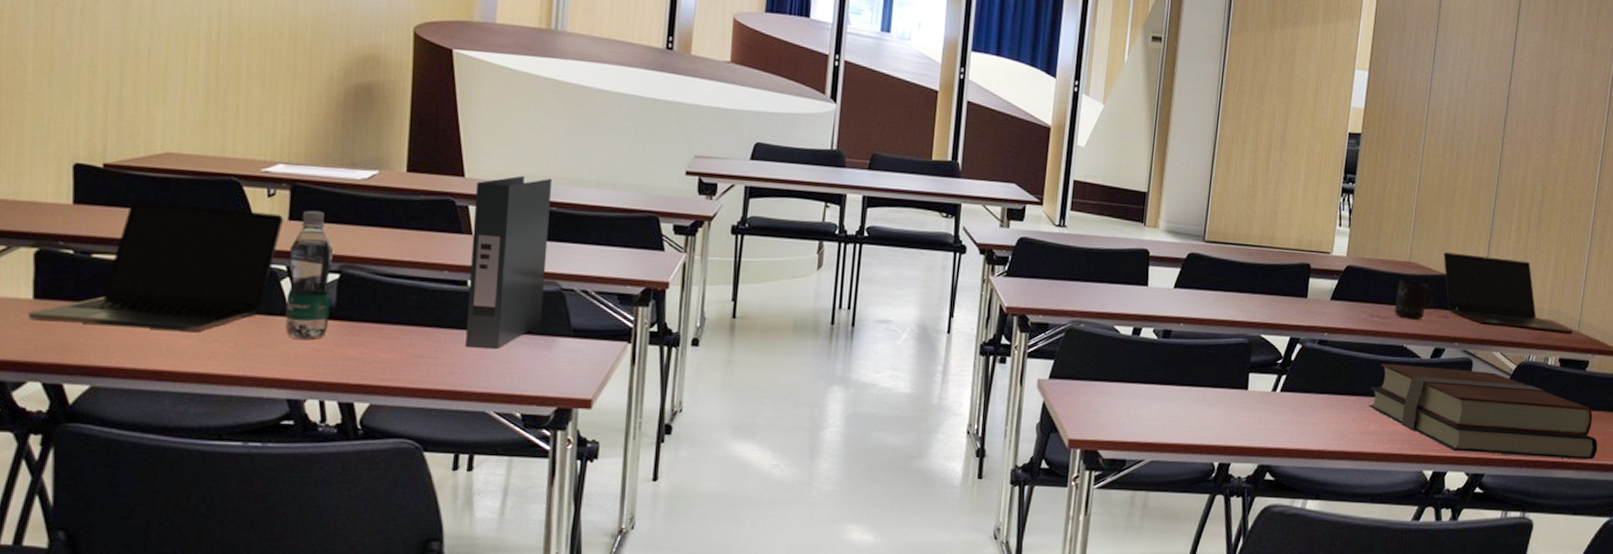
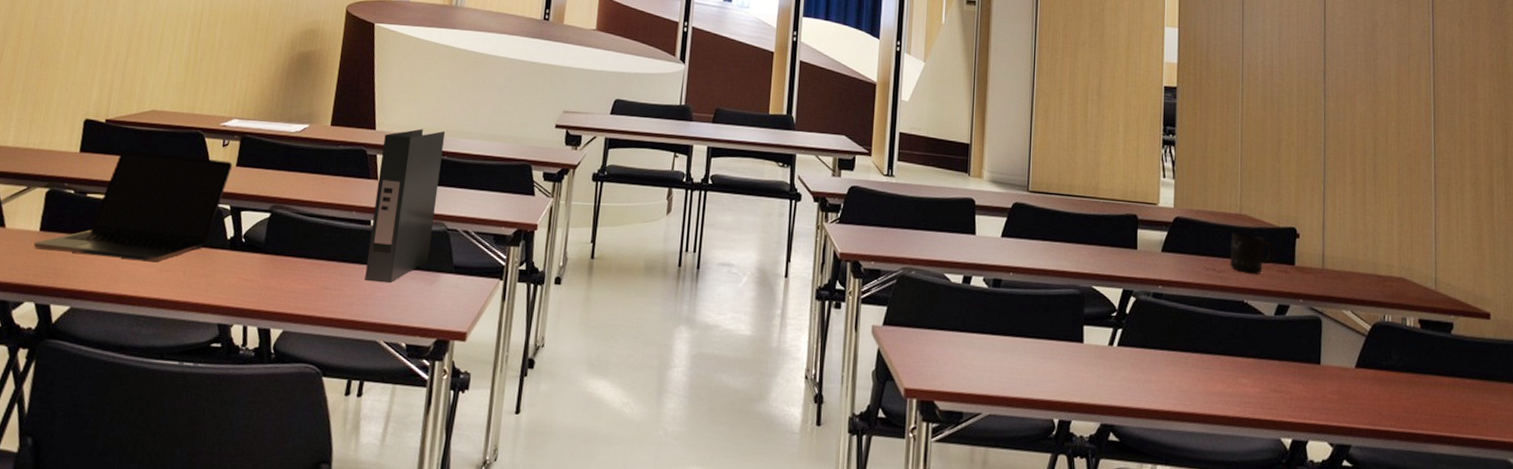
bottle: present [285,210,332,341] -> none [223,158,267,271]
books: present [1369,363,1598,460] -> none [1213,319,1479,435]
laptop: present [1443,252,1574,334] -> none [1276,204,1431,293]

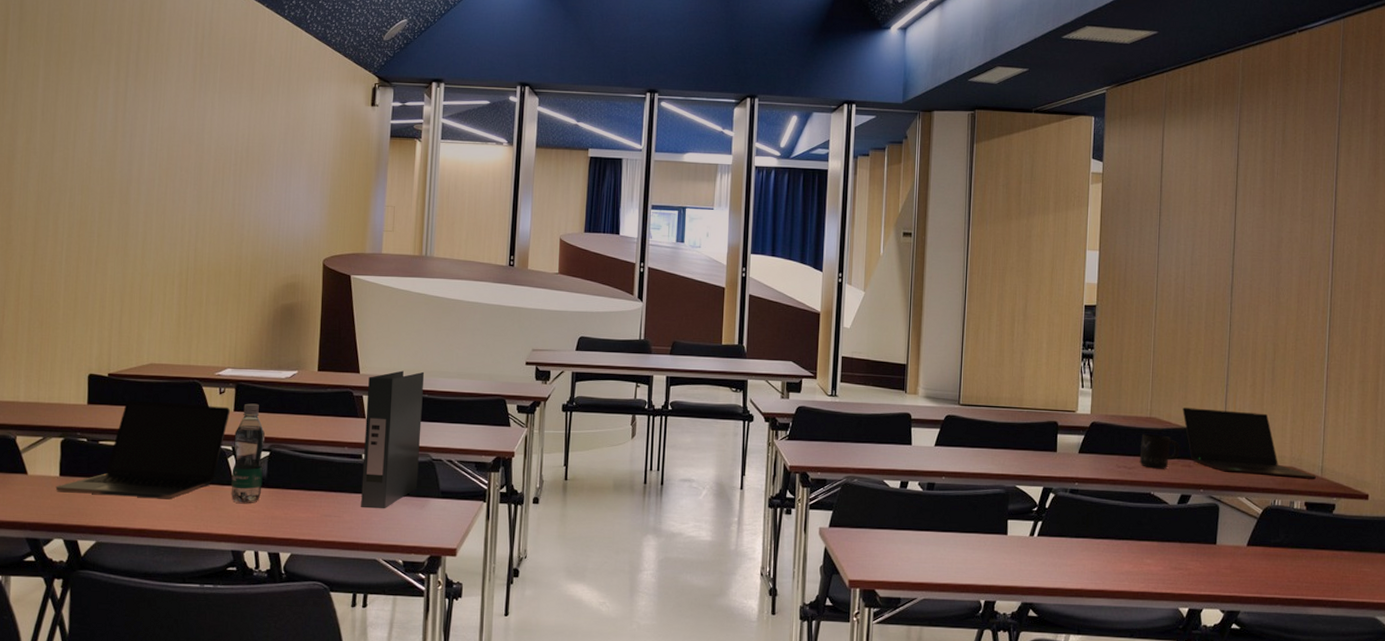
bottle: none [223,158,267,271] -> present [231,403,265,504]
laptop: none [1276,204,1431,293] -> present [1182,407,1317,479]

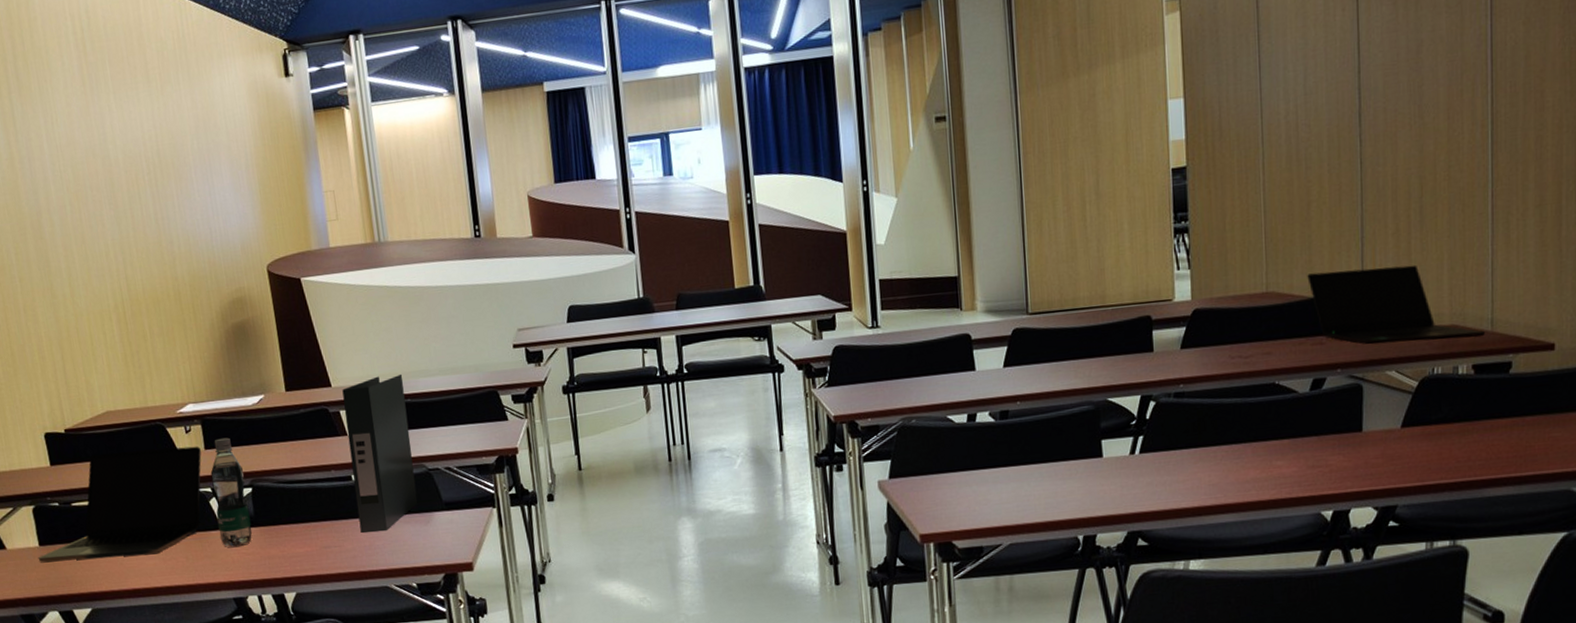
mug: present [1139,433,1180,469] -> none [1257,311,1308,353]

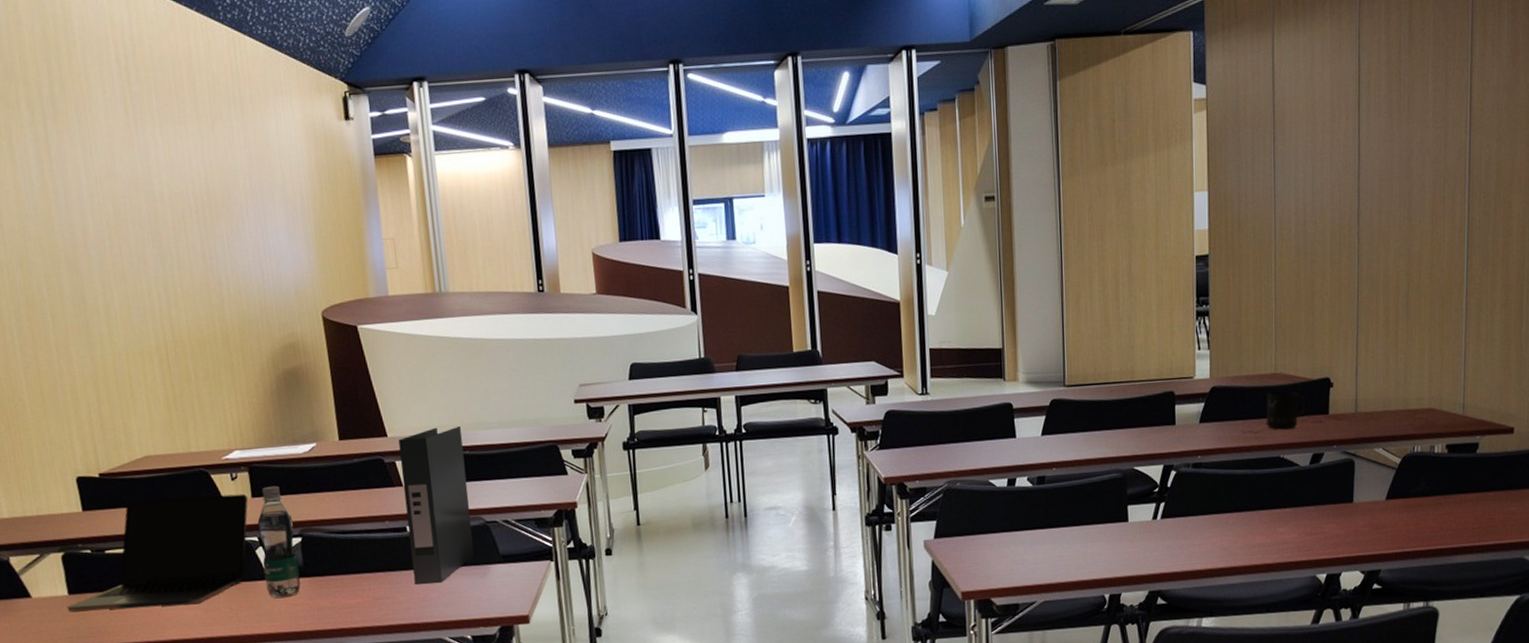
mug: none [1257,311,1308,353] -> present [1266,391,1309,429]
laptop: present [1307,264,1486,345] -> none [1310,353,1458,424]

